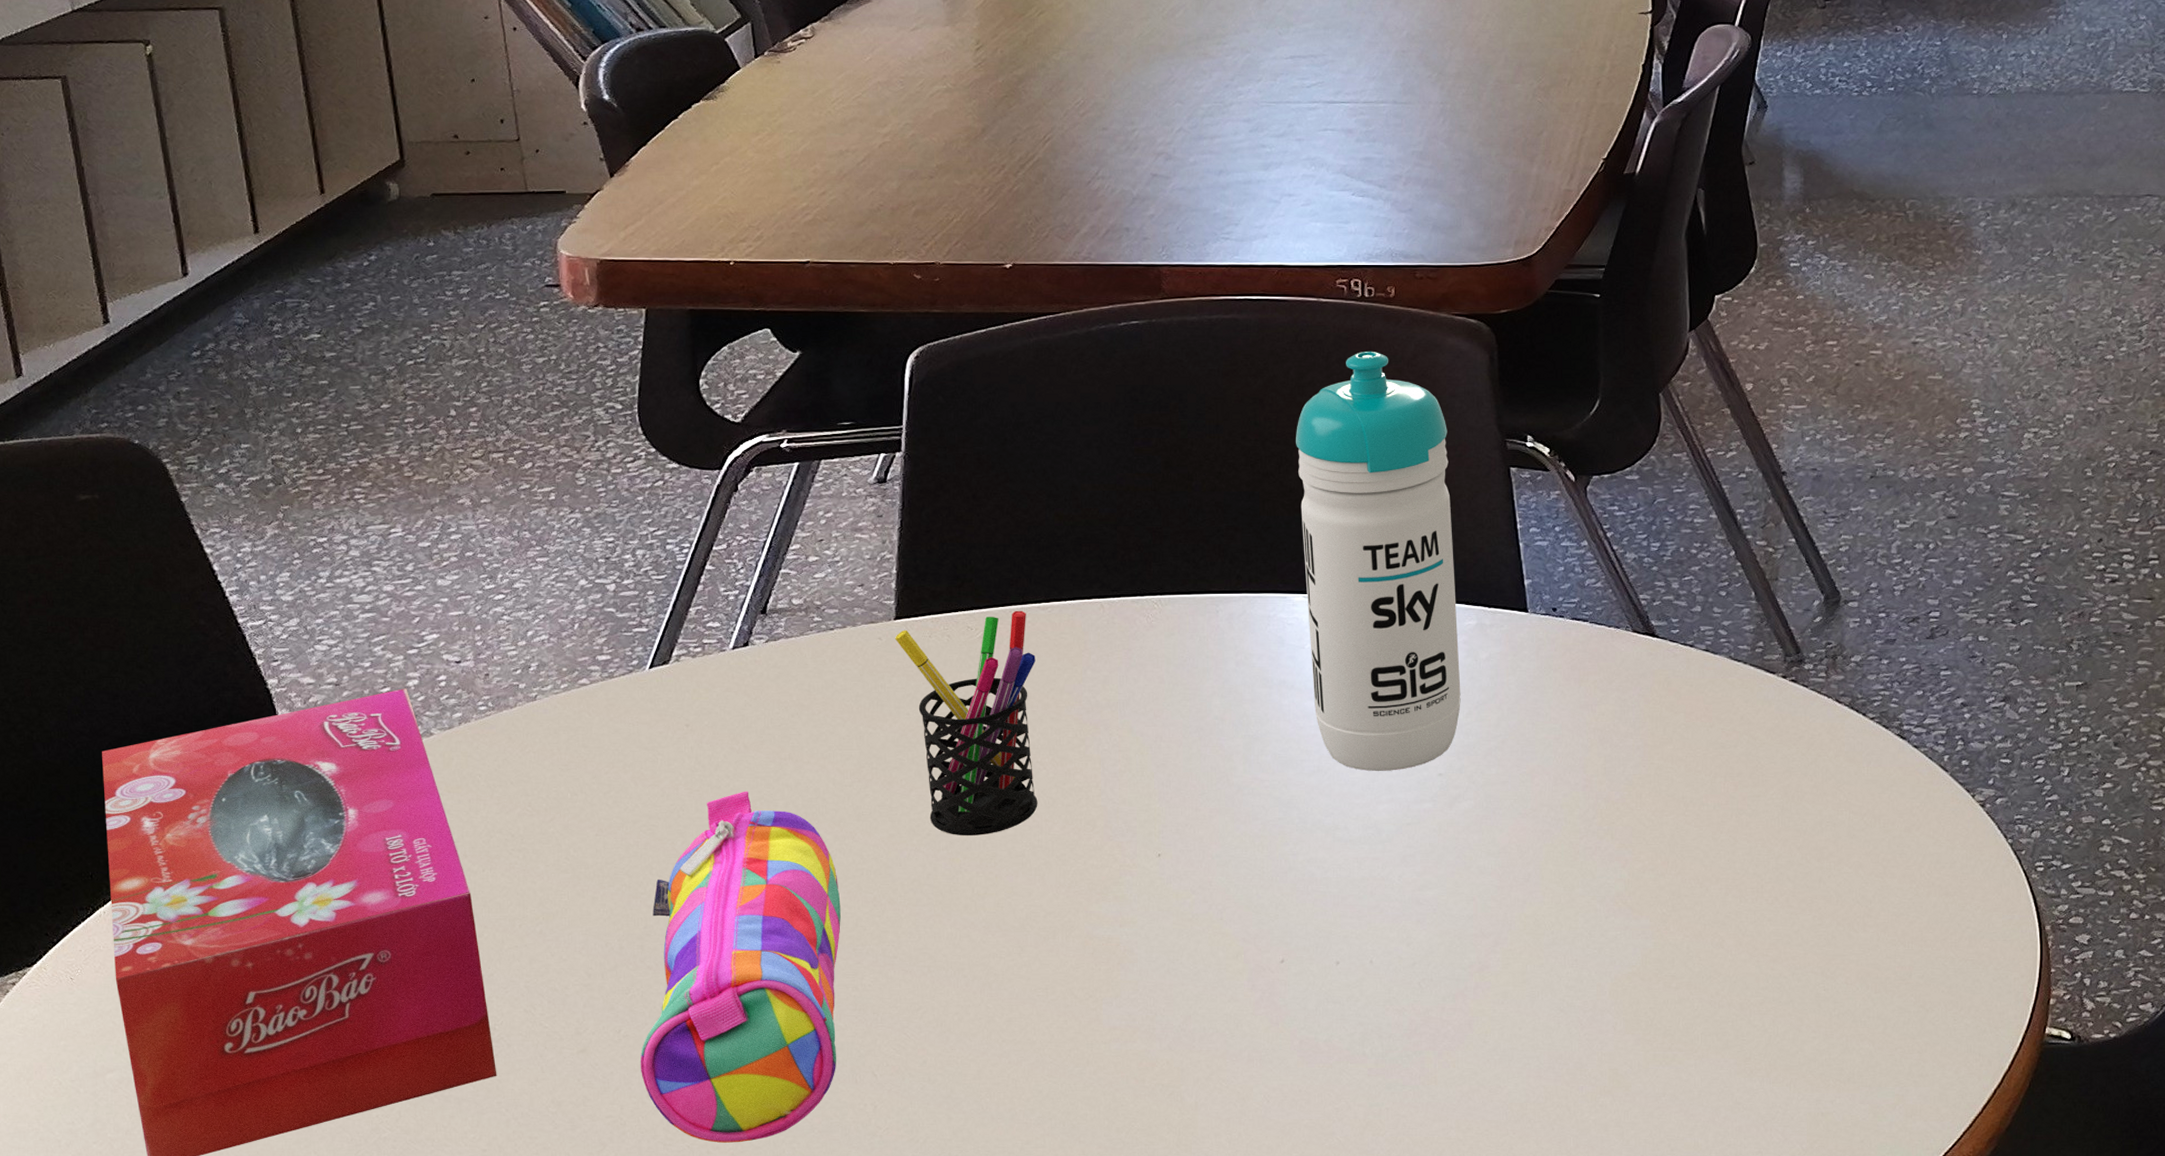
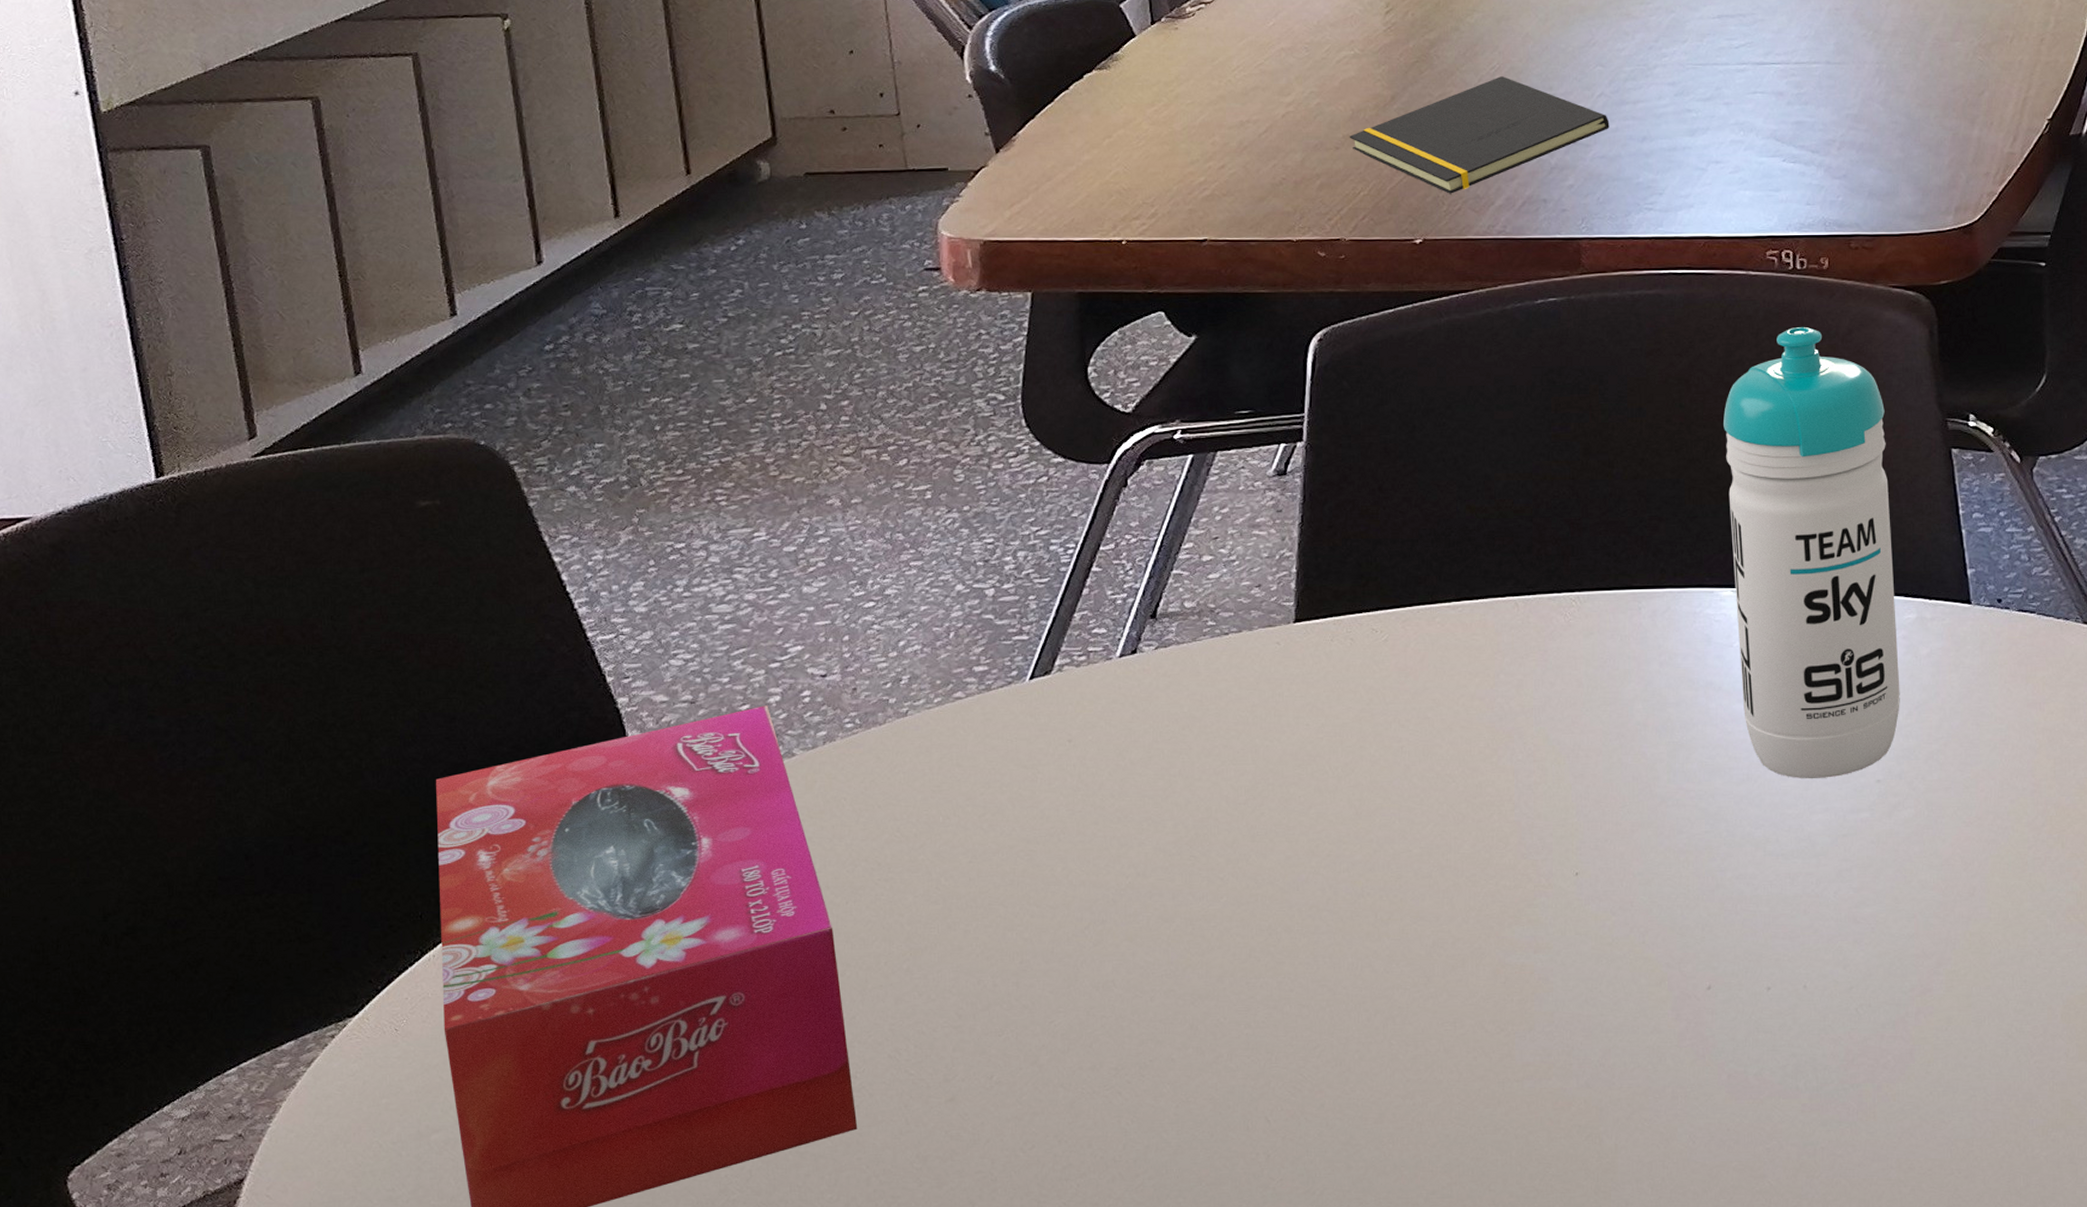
pencil case: present [641,791,841,1143] -> none [1014,811,1233,1199]
pen holder: present [895,610,1038,835] -> none [1294,610,1447,856]
notepad: none [942,111,1188,222] -> present [1349,76,1610,194]

